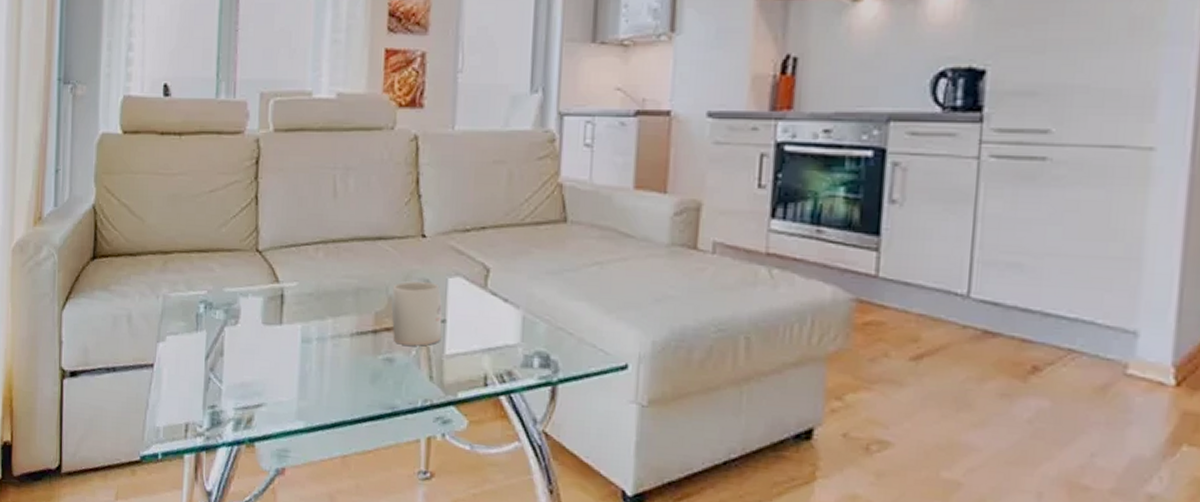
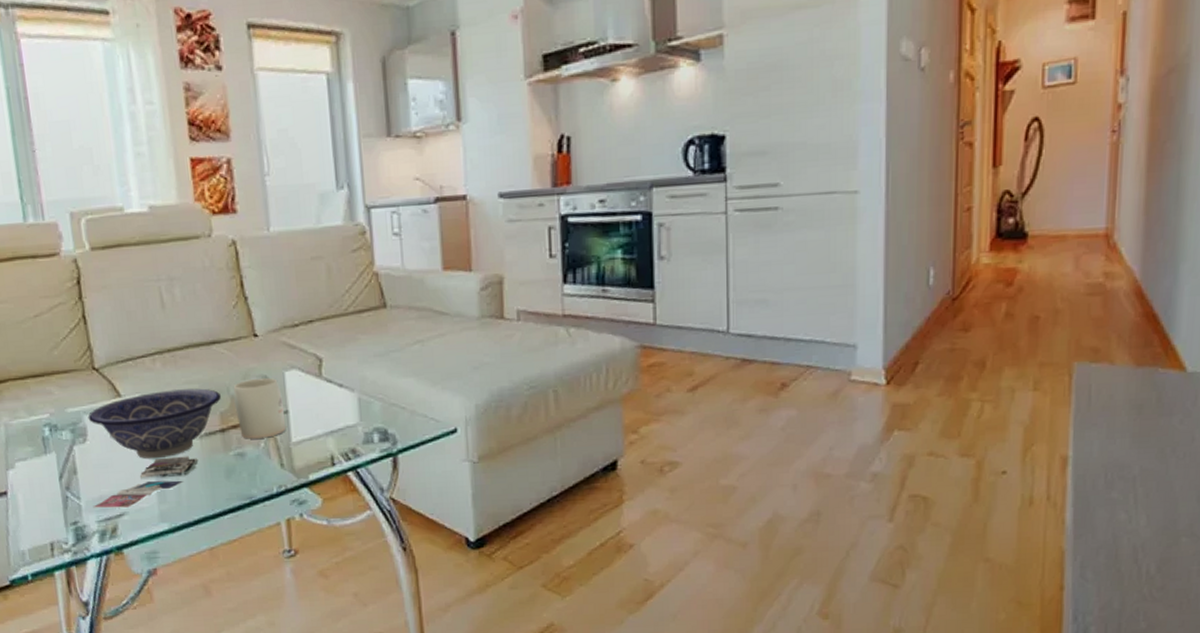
magazine: none [233,352,346,399] -> present [93,456,199,509]
decorative bowl: none [243,282,379,352] -> present [87,388,221,459]

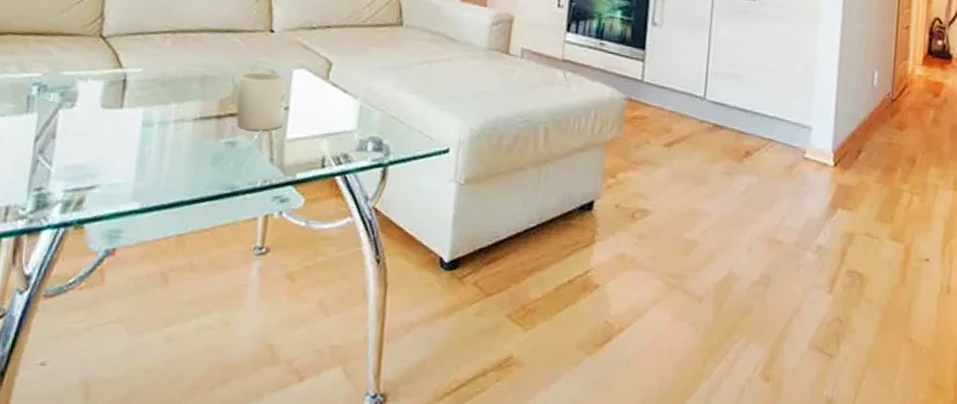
decorative bowl: present [87,388,221,459] -> none [82,69,225,135]
magazine: present [93,456,199,509] -> none [63,135,187,181]

